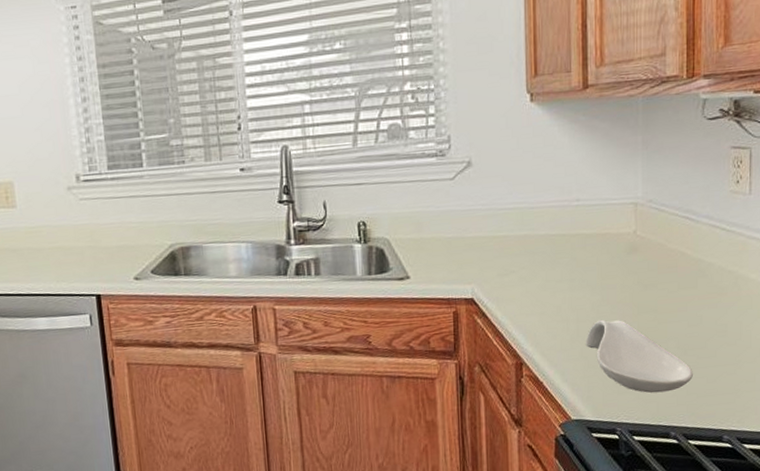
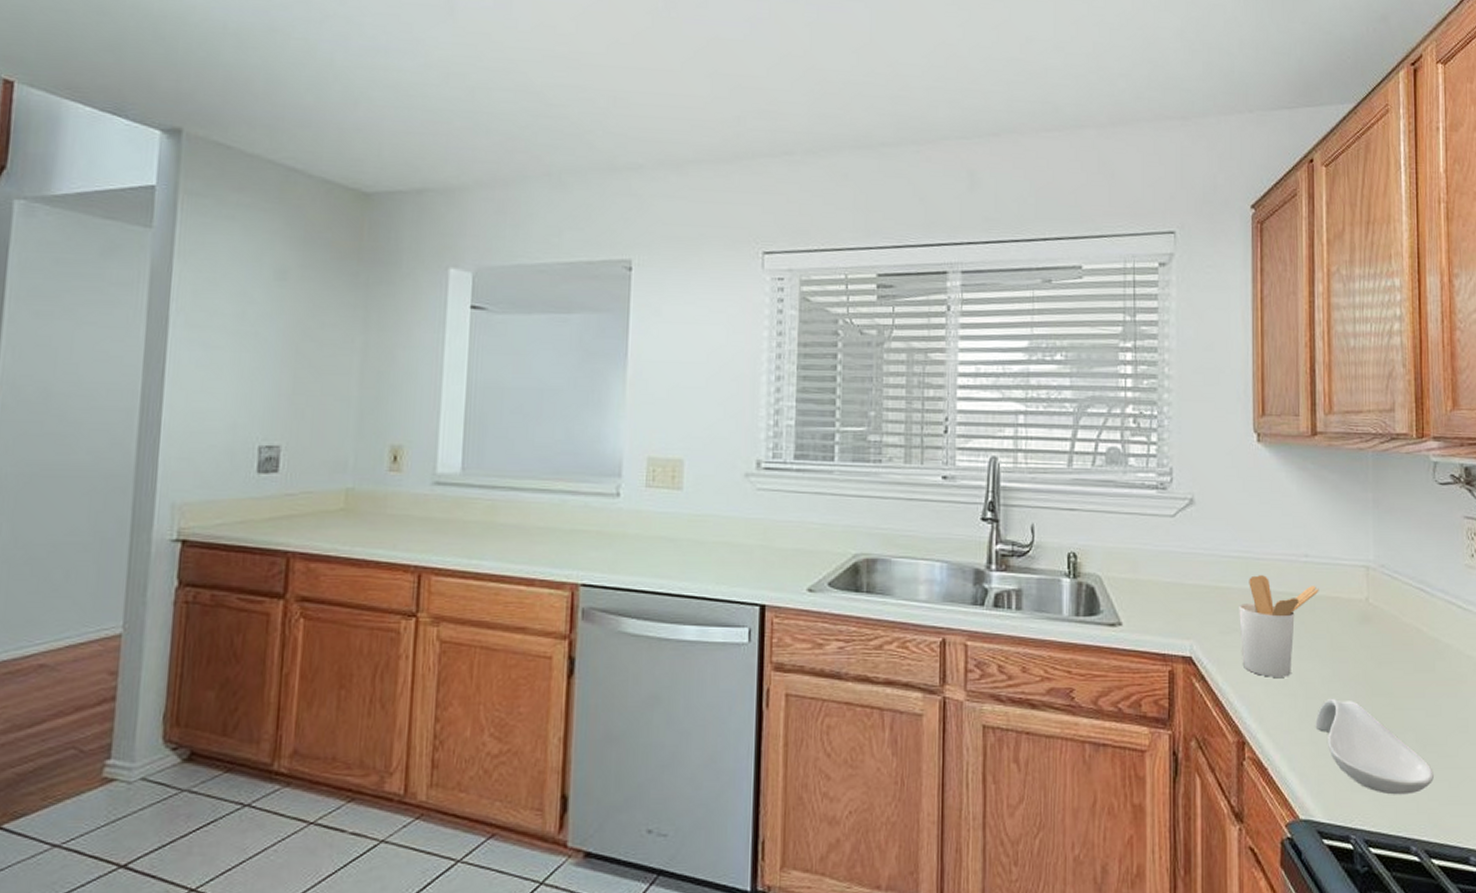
utensil holder: none [515,222,590,308] -> present [1239,575,1319,677]

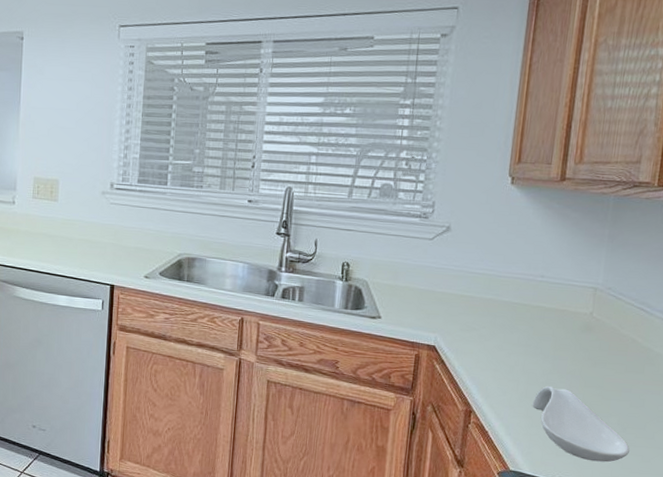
utensil holder: present [1239,575,1319,677] -> none [476,288,550,367]

